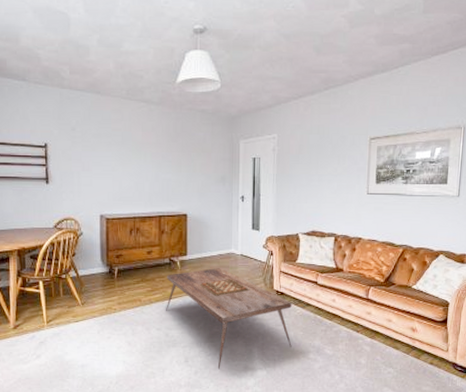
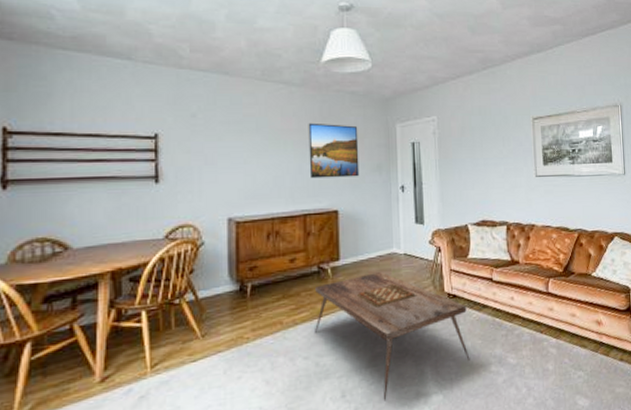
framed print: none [164,137,206,186] -> present [308,122,360,179]

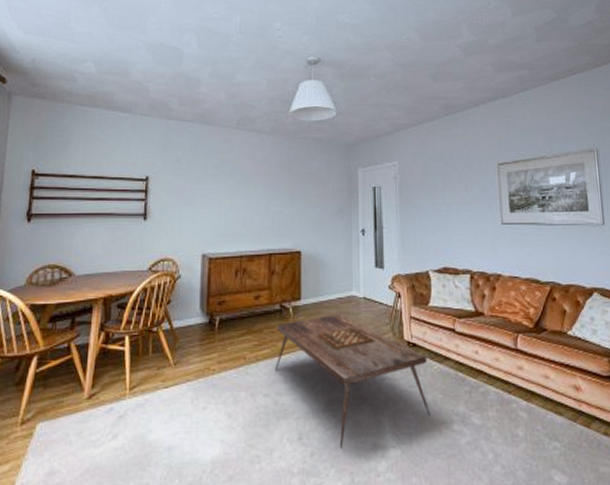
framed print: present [308,122,360,179] -> none [276,167,322,220]

